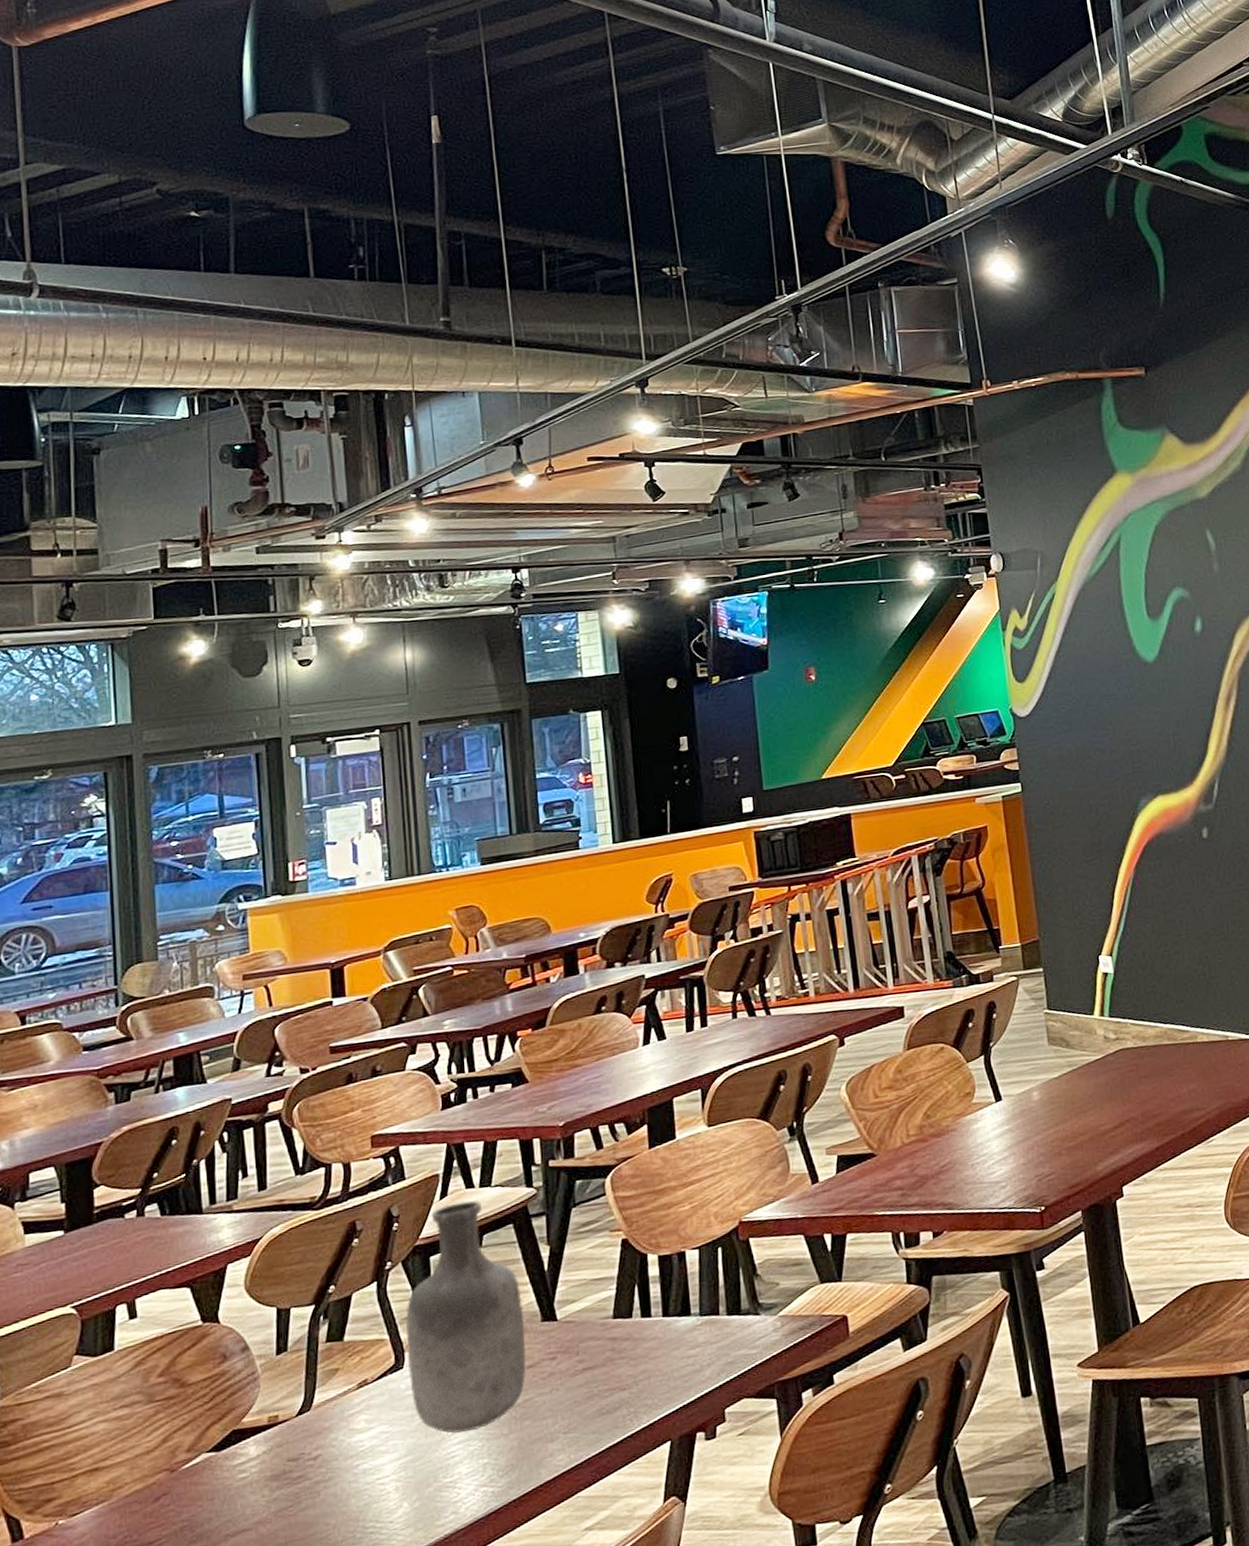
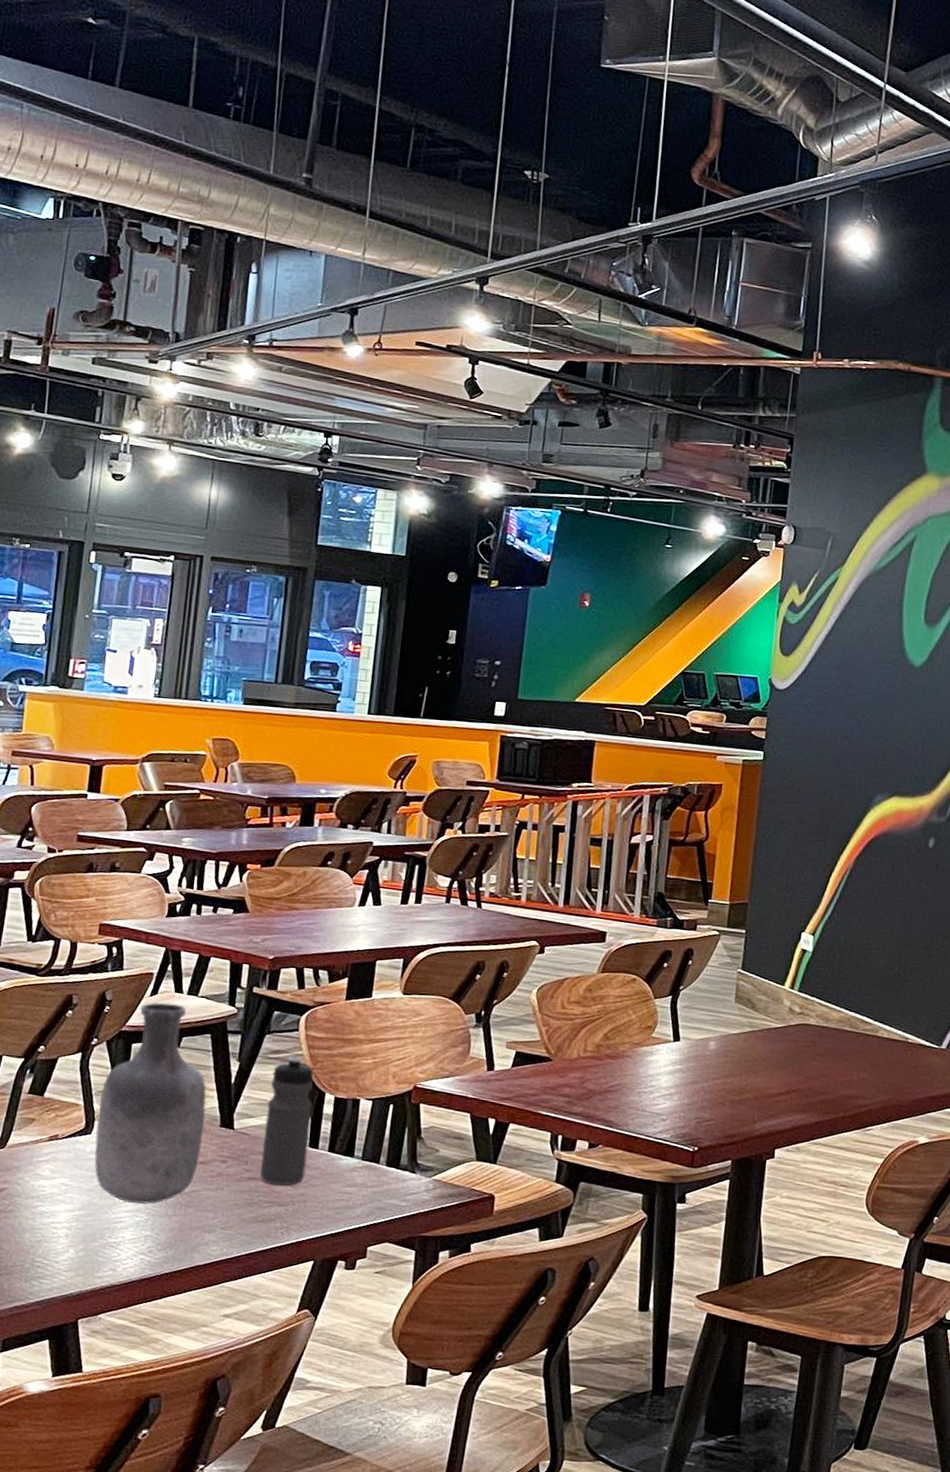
water bottle: none [586,1223,643,1370] -> present [260,1056,314,1186]

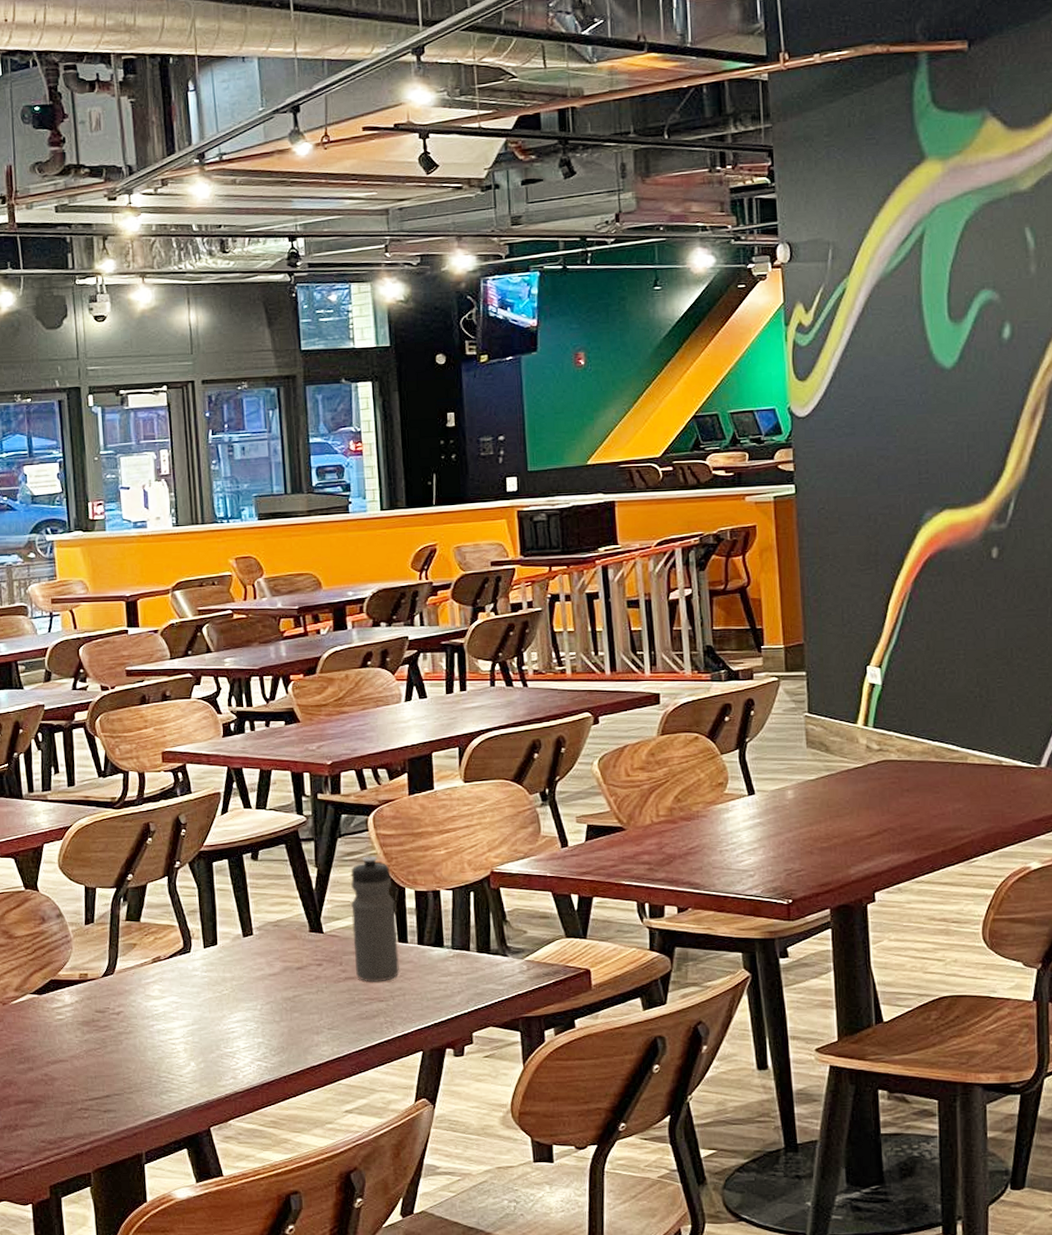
vase: present [94,1001,207,1205] -> none [192,819,296,1014]

